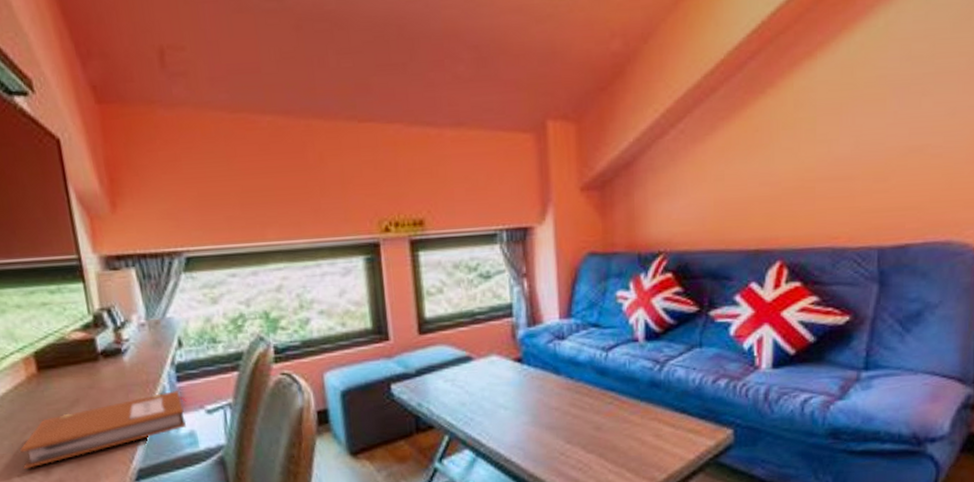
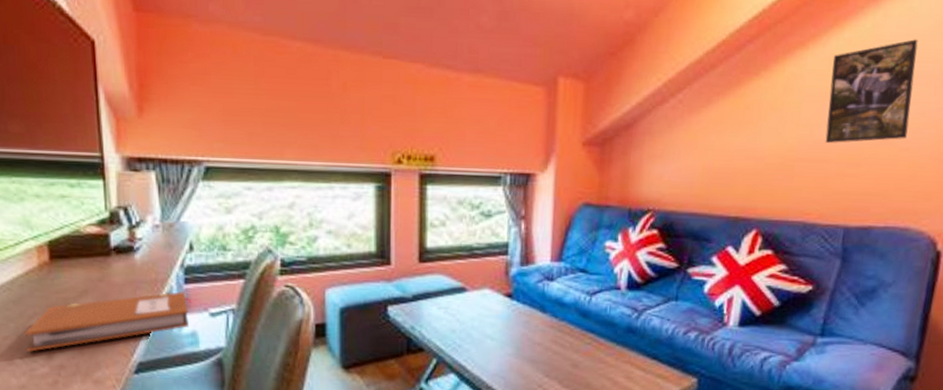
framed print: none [845,33,939,158] -> present [825,39,918,143]

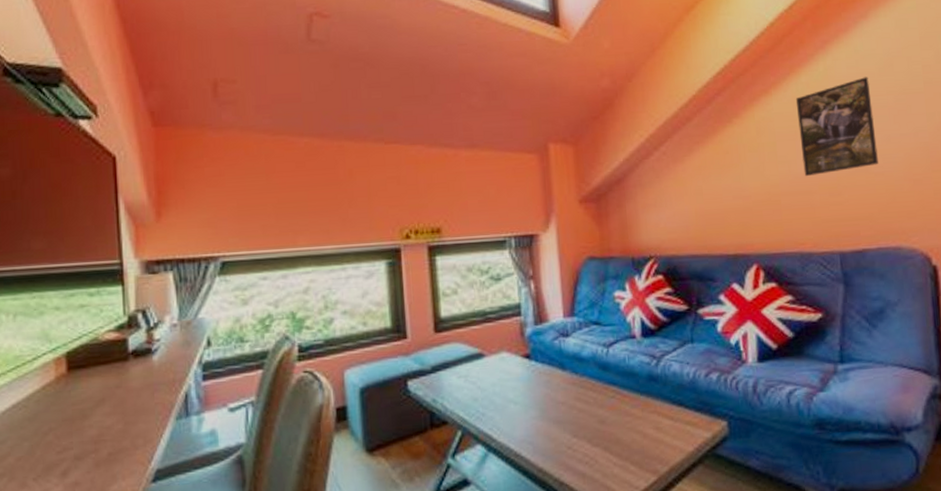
notebook: present [25,292,192,353] -> none [39,389,210,472]

